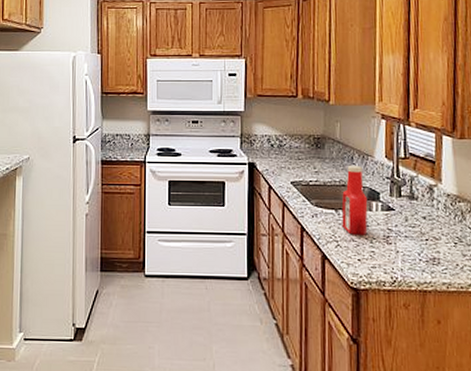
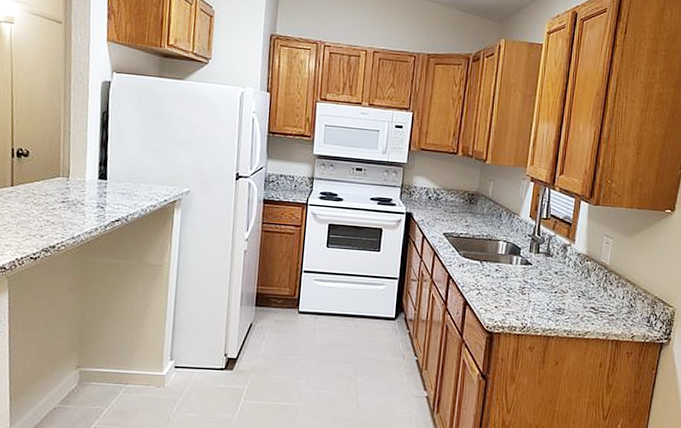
ketchup bottle: present [341,166,368,235] -> none [484,222,510,286]

